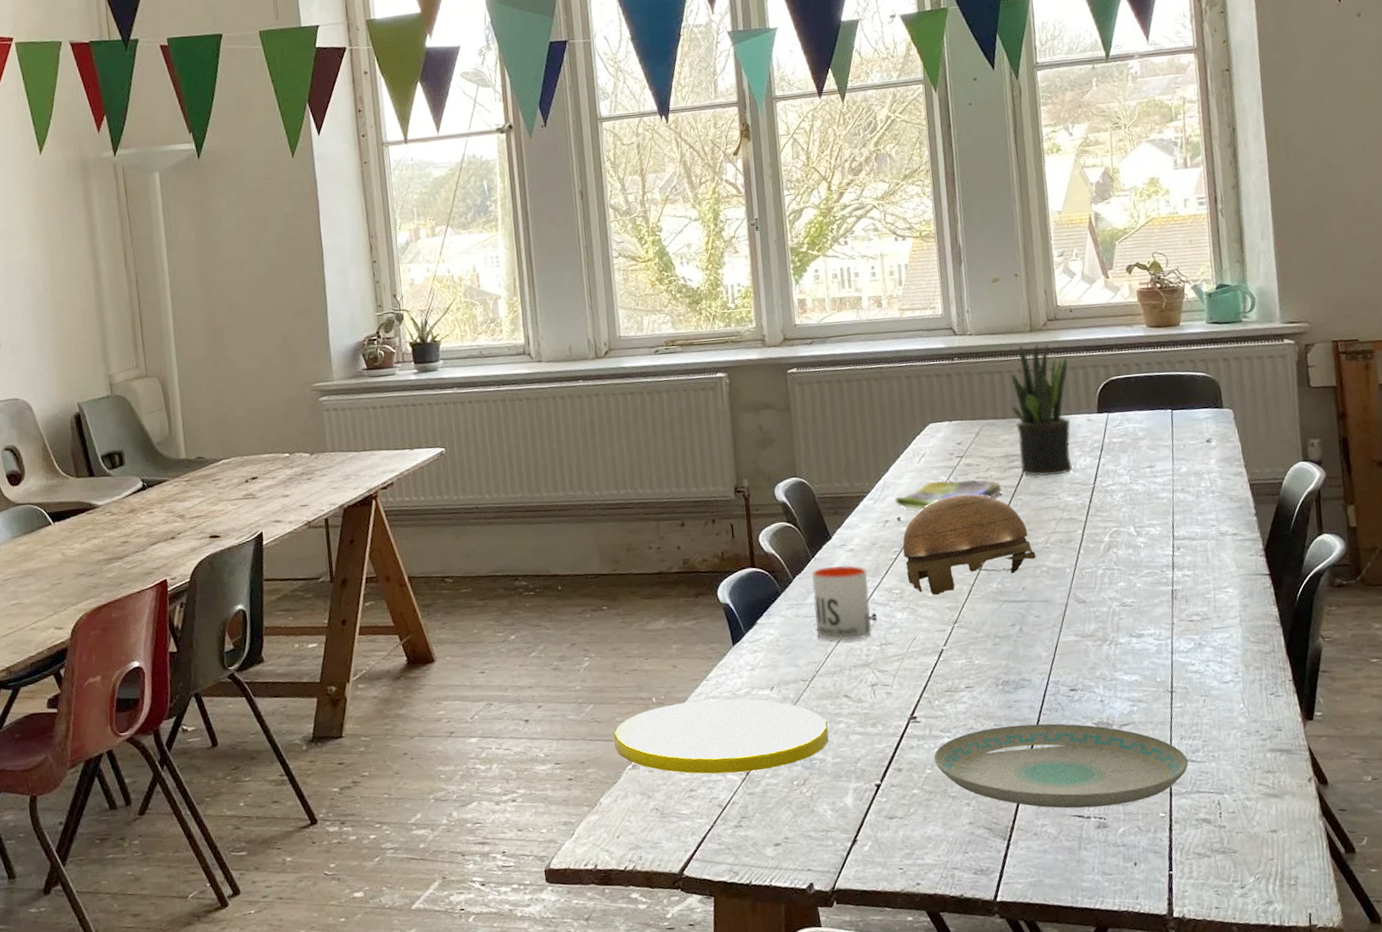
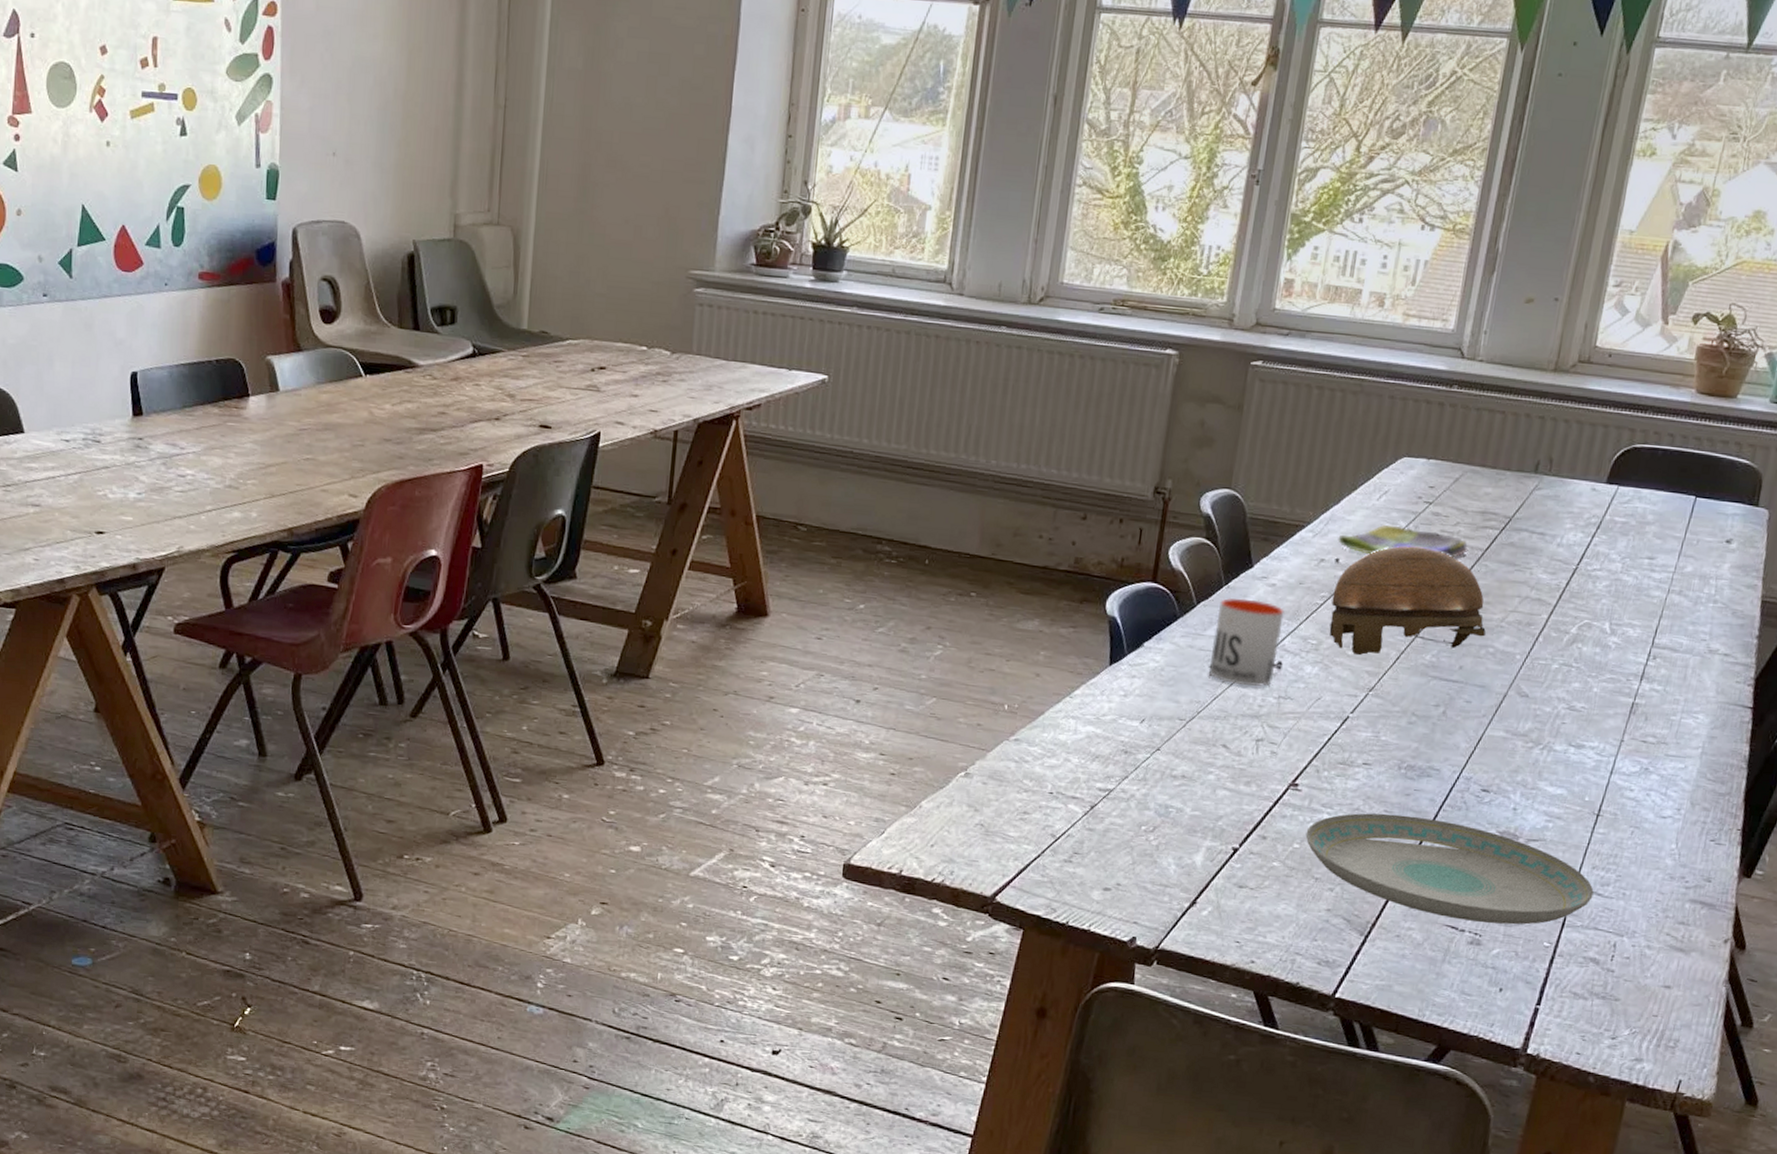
plate: present [614,699,829,774] -> none [950,716,1195,808]
potted plant: present [1011,344,1073,477] -> none [1495,384,1588,547]

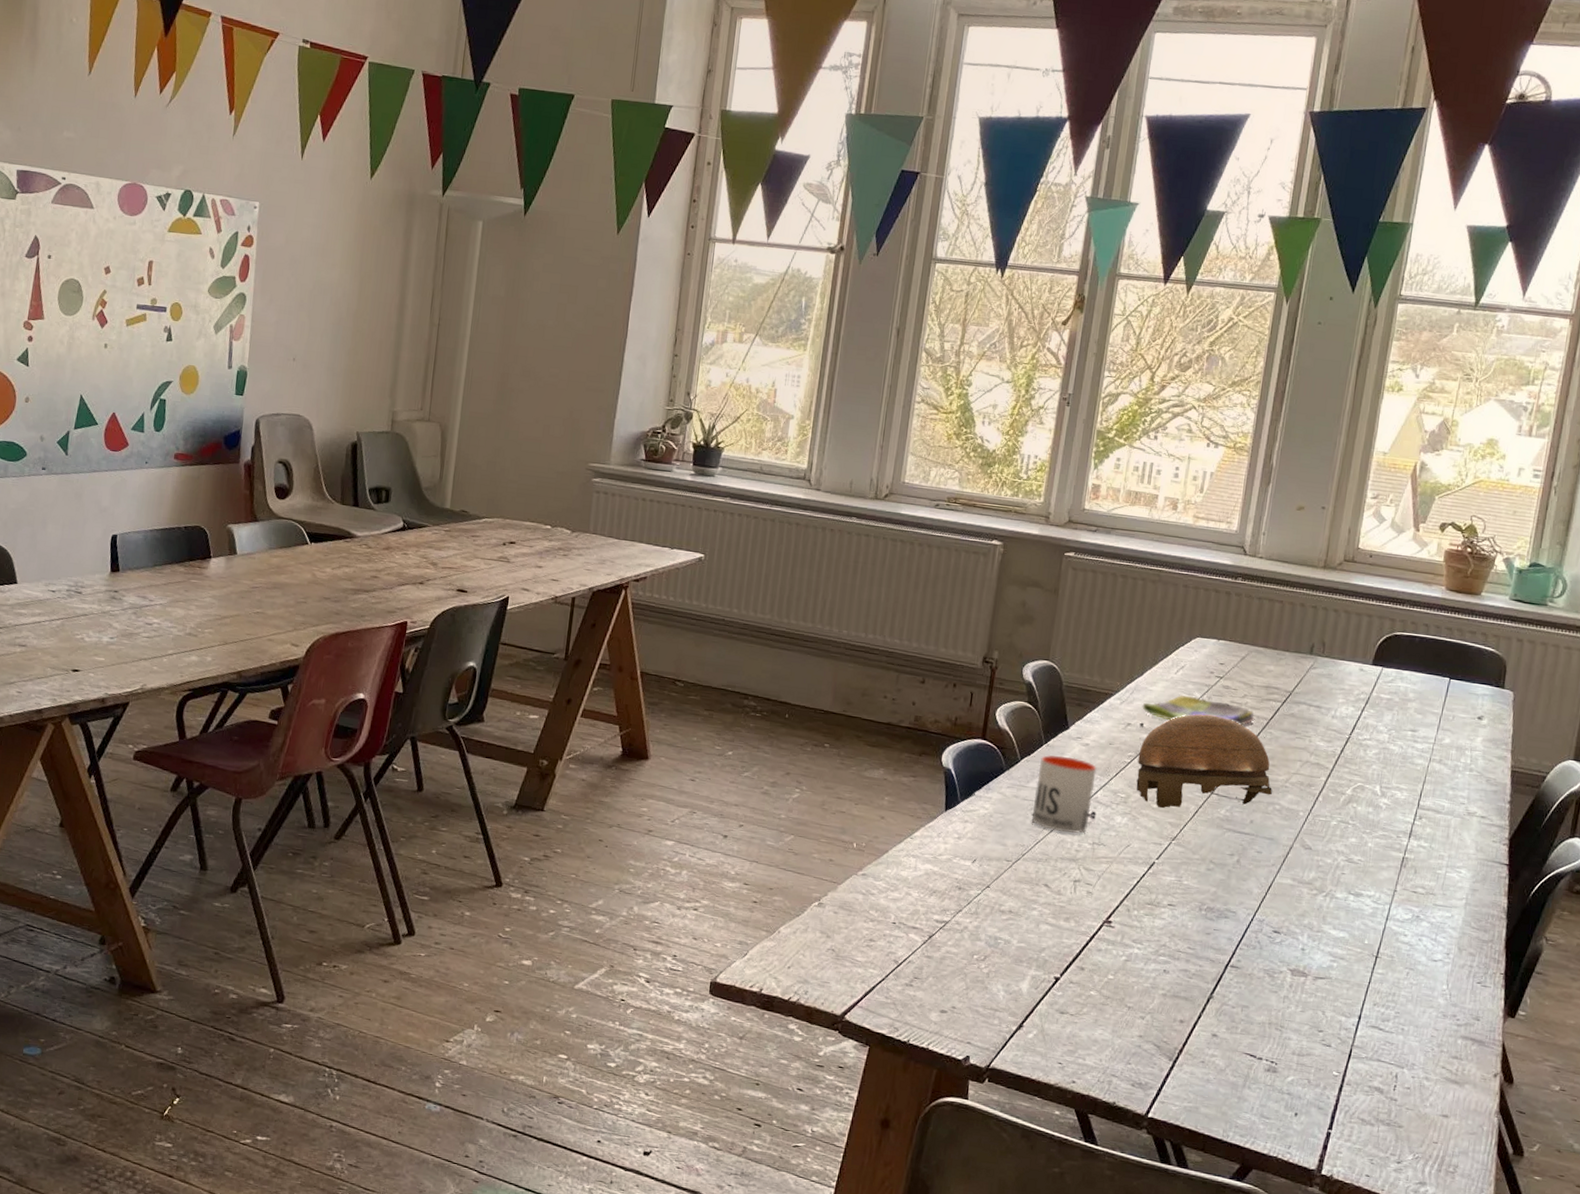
plate: present [1305,813,1594,925] -> none [1119,949,1376,1055]

